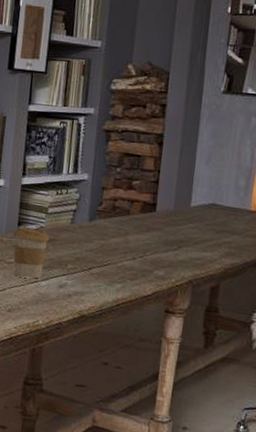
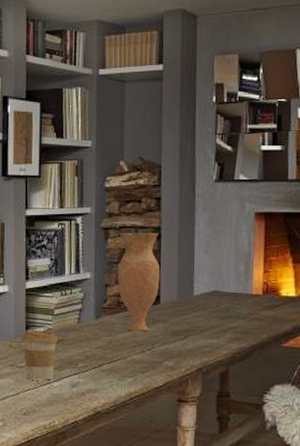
vase: none [114,136,160,239] -> present [117,233,160,332]

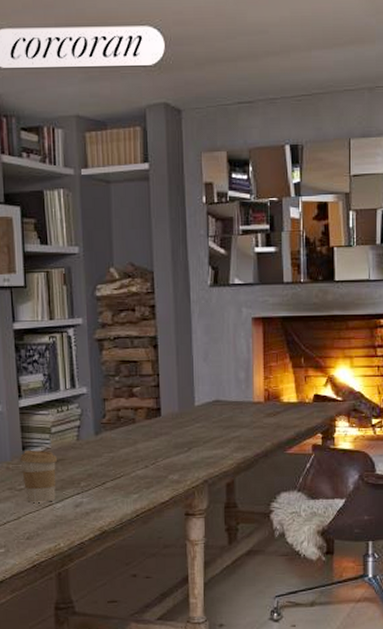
vase: present [117,233,160,332] -> none [115,343,160,446]

